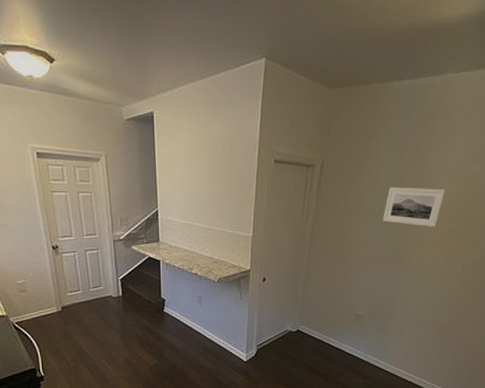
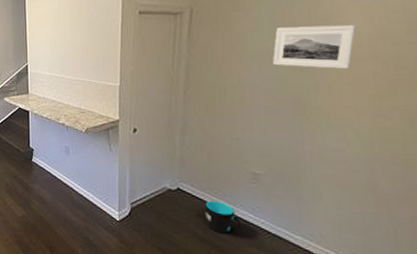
cup sleeve: none [317,339,344,364] -> present [205,200,242,234]

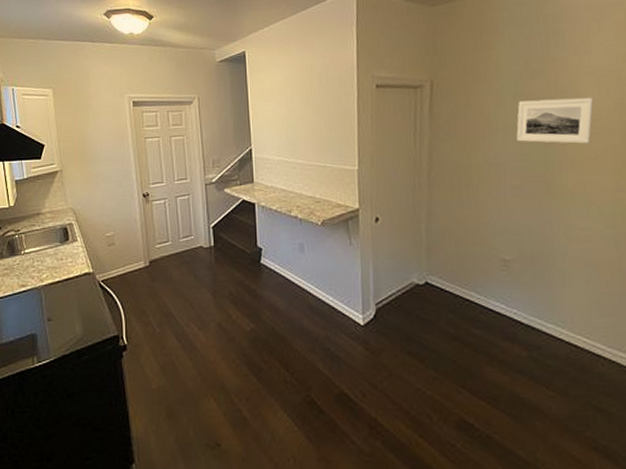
cup sleeve: present [205,200,242,234] -> none [455,293,494,329]

